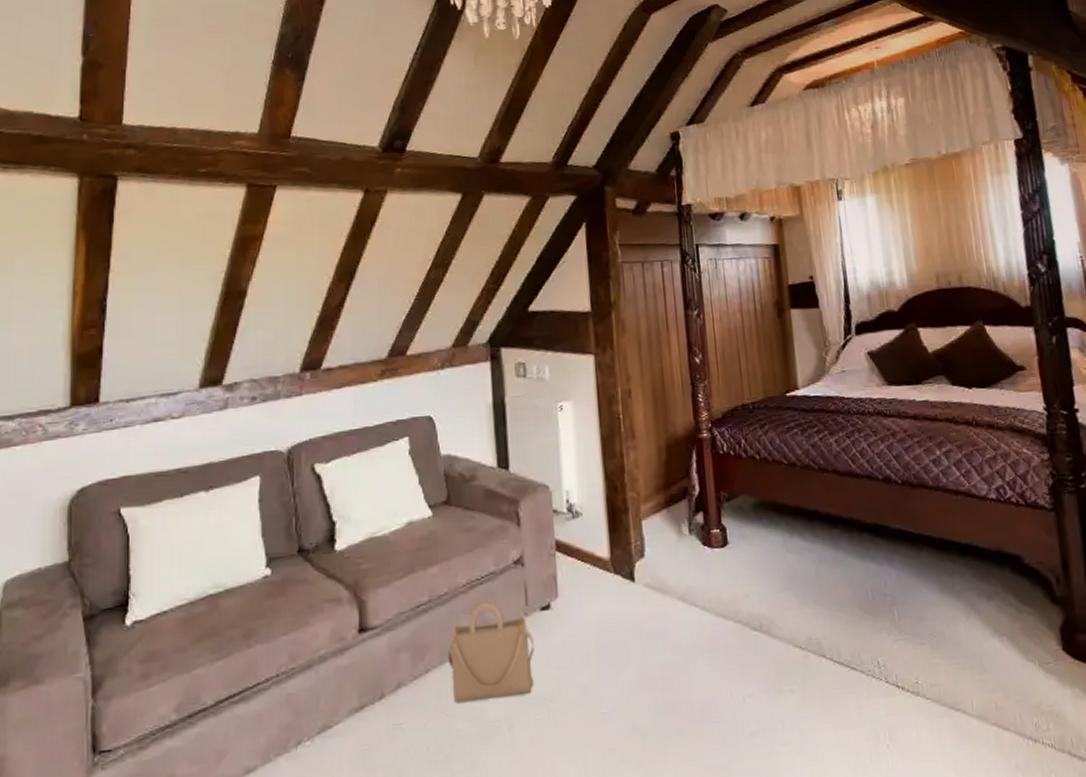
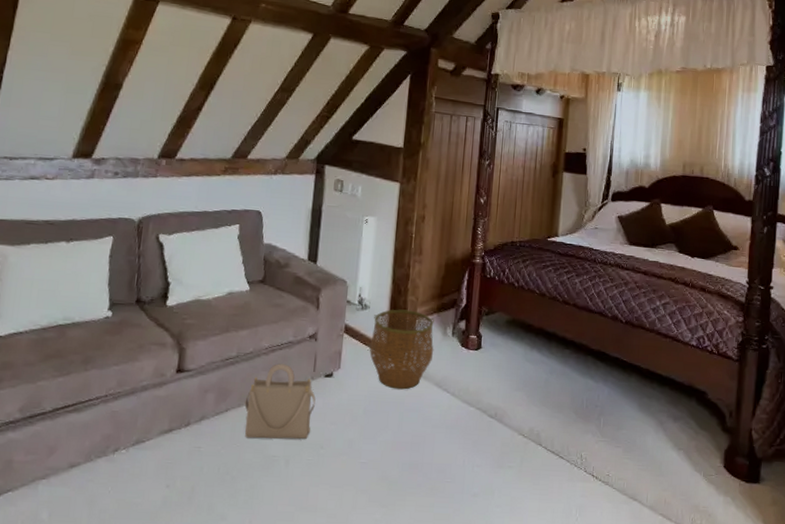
basket: none [589,509,671,613] -> present [369,309,434,390]

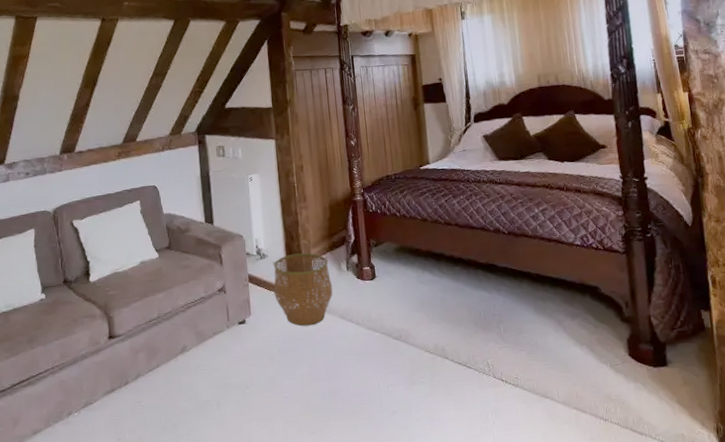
handbag: present [244,363,316,439] -> none [172,318,235,388]

